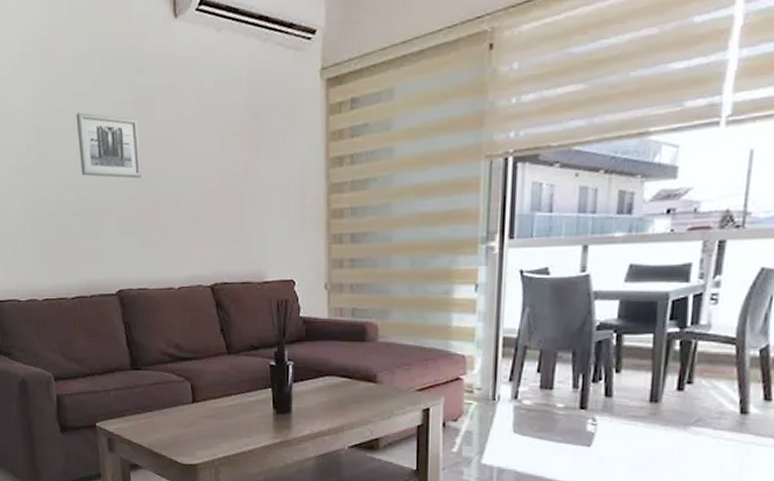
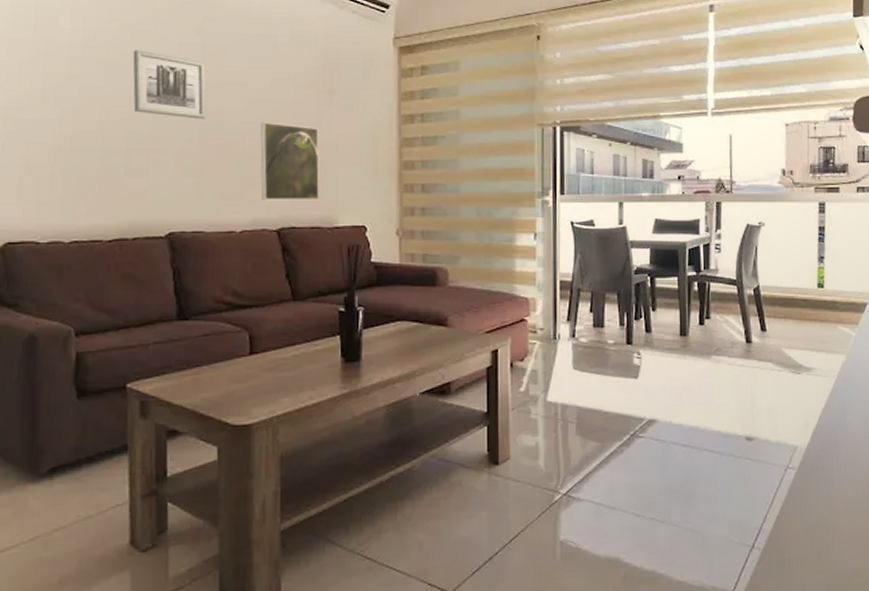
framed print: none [191,176,248,257] -> present [260,122,320,200]

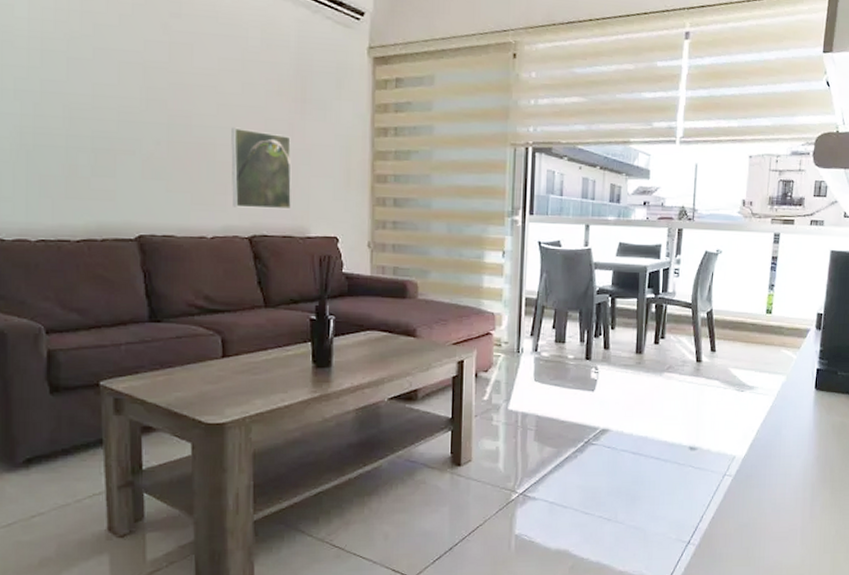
wall art: present [133,50,207,119] -> none [96,44,175,122]

